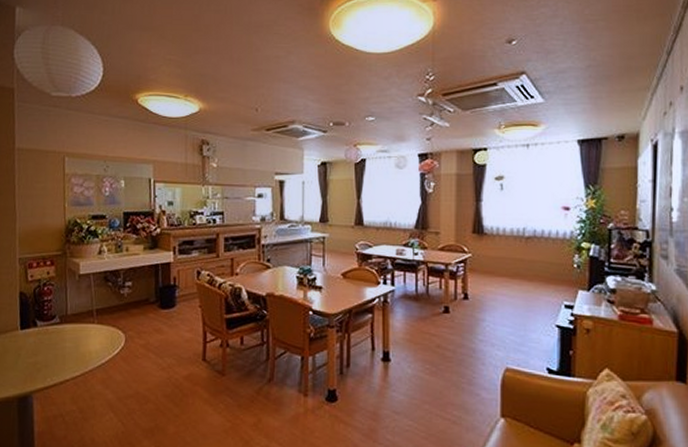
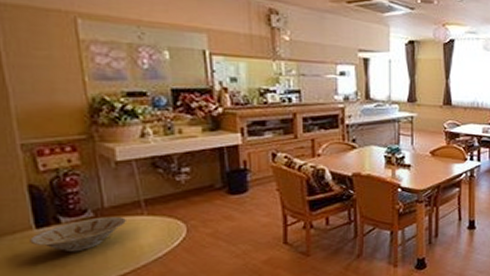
bowl: none [15,322,82,353] -> present [30,216,126,252]

